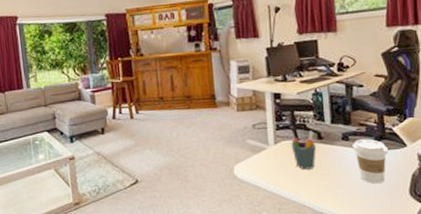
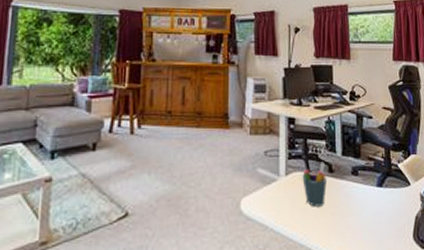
coffee cup: present [353,138,388,184] -> none [361,174,394,226]

